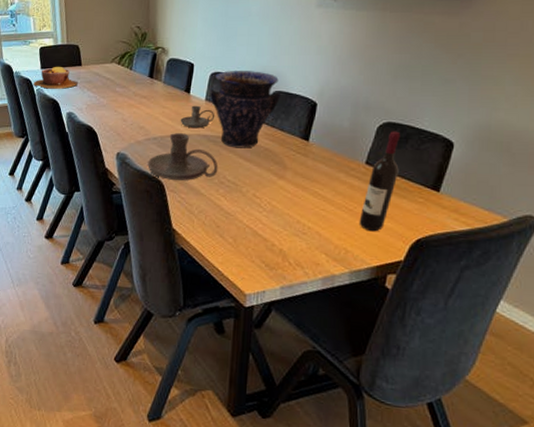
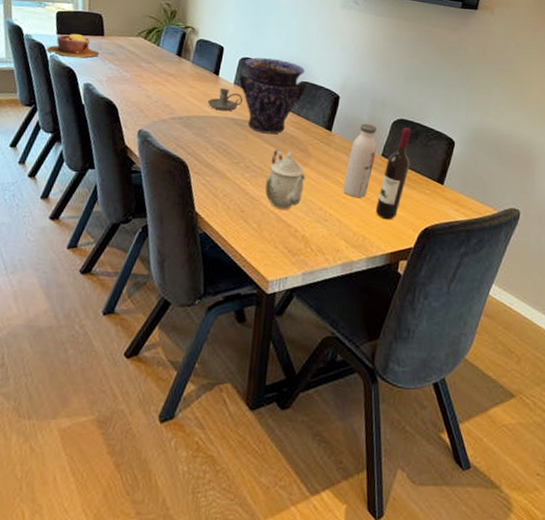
candle holder: present [148,133,218,180] -> none [171,114,245,163]
teapot: none [239,162,283,224] -> present [264,148,306,210]
water bottle: none [322,130,360,210] -> present [342,123,377,198]

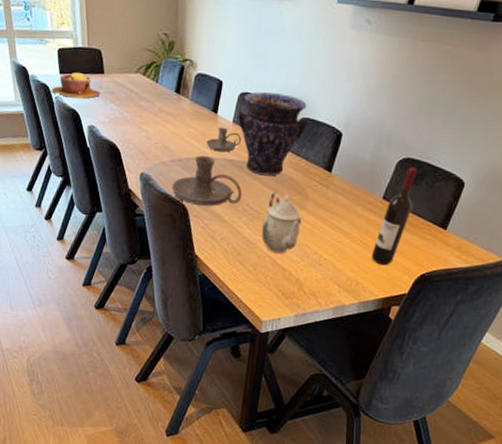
candle holder: none [171,114,245,163] -> present [172,155,243,206]
water bottle: present [342,123,377,198] -> none [339,163,381,243]

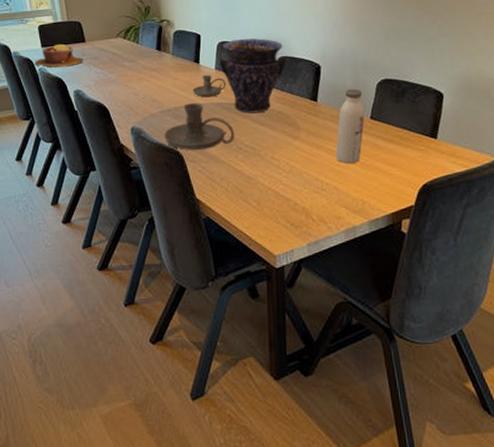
teapot: present [261,191,303,254] -> none [259,126,299,186]
water bottle: none [339,163,381,243] -> present [335,88,365,164]
wine bottle: present [371,167,418,266] -> none [371,86,400,182]

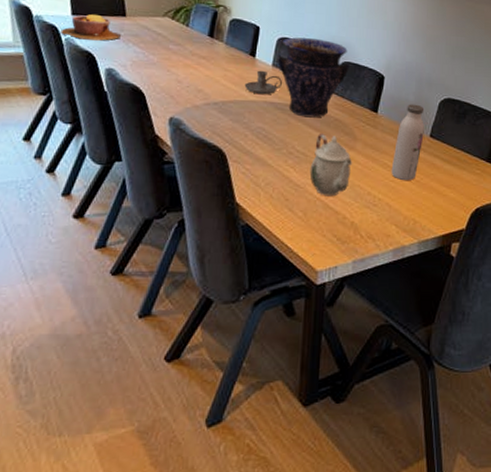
candle holder: present [164,103,235,150] -> none [207,98,287,150]
teapot: none [259,126,299,186] -> present [309,133,353,197]

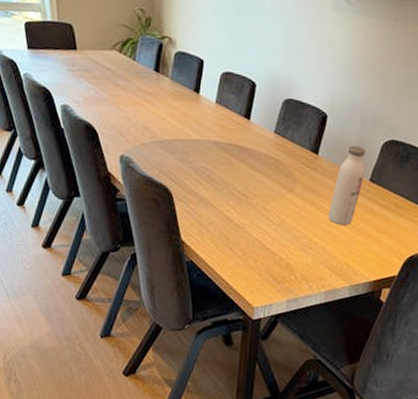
bowl: present [60,14,121,41] -> none [19,47,73,77]
candle holder: present [244,70,282,95] -> none [189,107,225,134]
vase: present [276,37,349,118] -> none [220,71,292,159]
teapot: present [309,133,353,197] -> none [249,174,291,238]

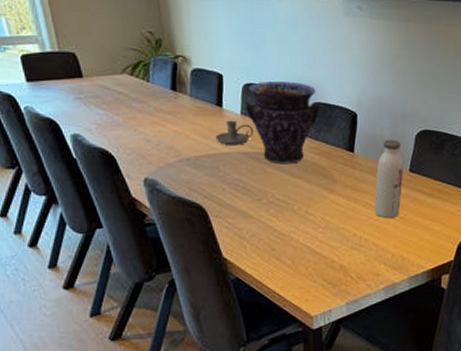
candle holder: none [189,107,225,134] -> present [215,120,253,146]
vase: none [220,71,292,159] -> present [244,81,320,164]

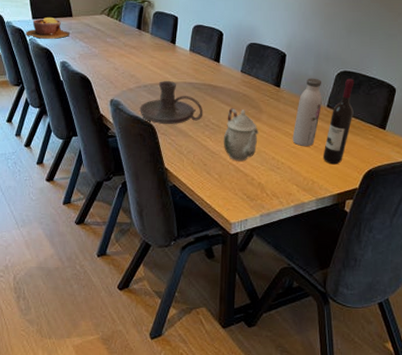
bowl: none [18,78,81,108] -> present [25,16,70,40]
candle holder: none [184,152,266,204] -> present [140,81,203,124]
candle holder: present [215,120,253,146] -> none [167,55,198,77]
vase: present [244,81,320,164] -> none [193,24,255,95]
teapot: none [292,178,335,242] -> present [223,107,259,162]
wine bottle: none [410,138,440,237] -> present [322,78,355,165]

